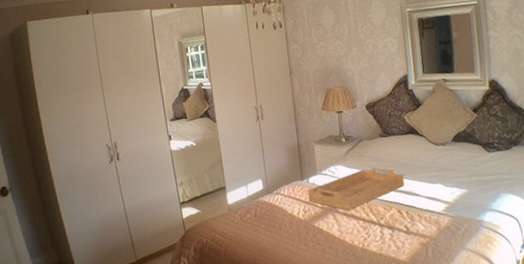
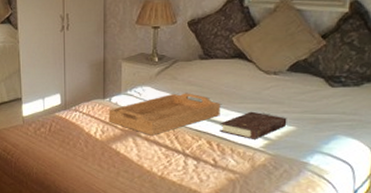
book: none [406,179,460,205] -> present [220,111,287,139]

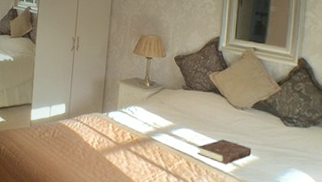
serving tray: present [108,93,221,136] -> none [104,115,199,151]

